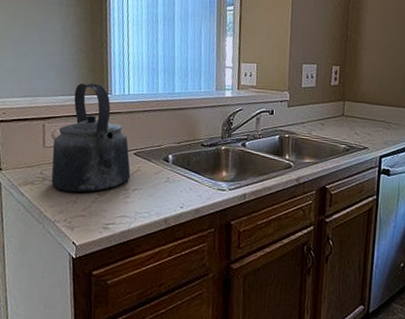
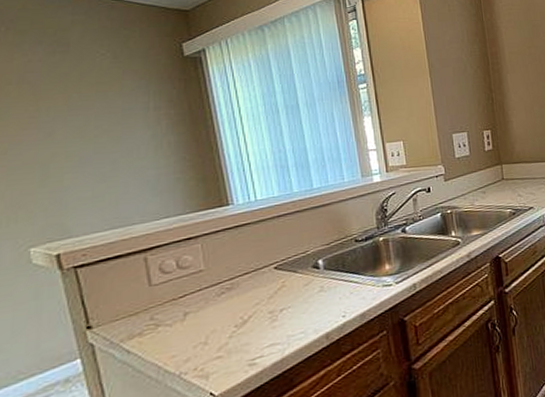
kettle: present [51,83,131,193] -> none [162,195,274,334]

